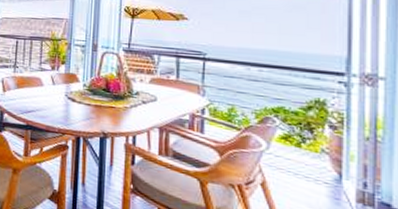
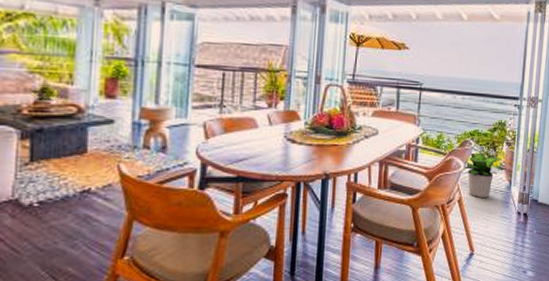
potted plant: none [266,131,333,187] -> present [464,152,507,198]

